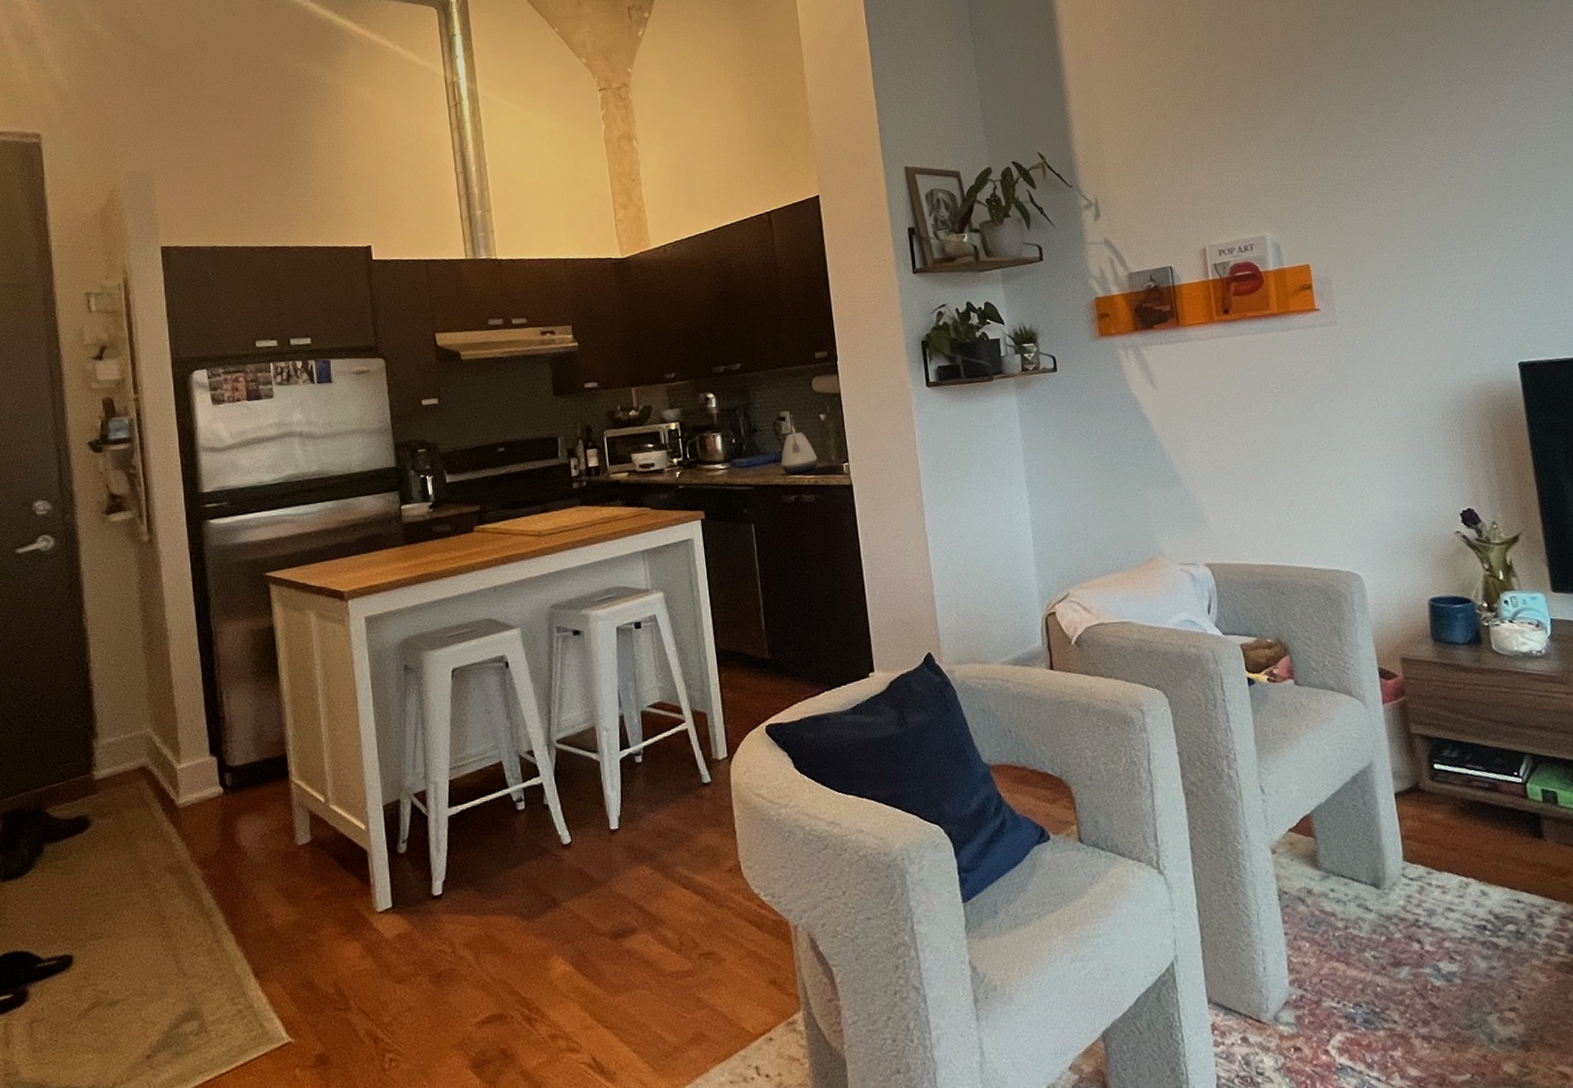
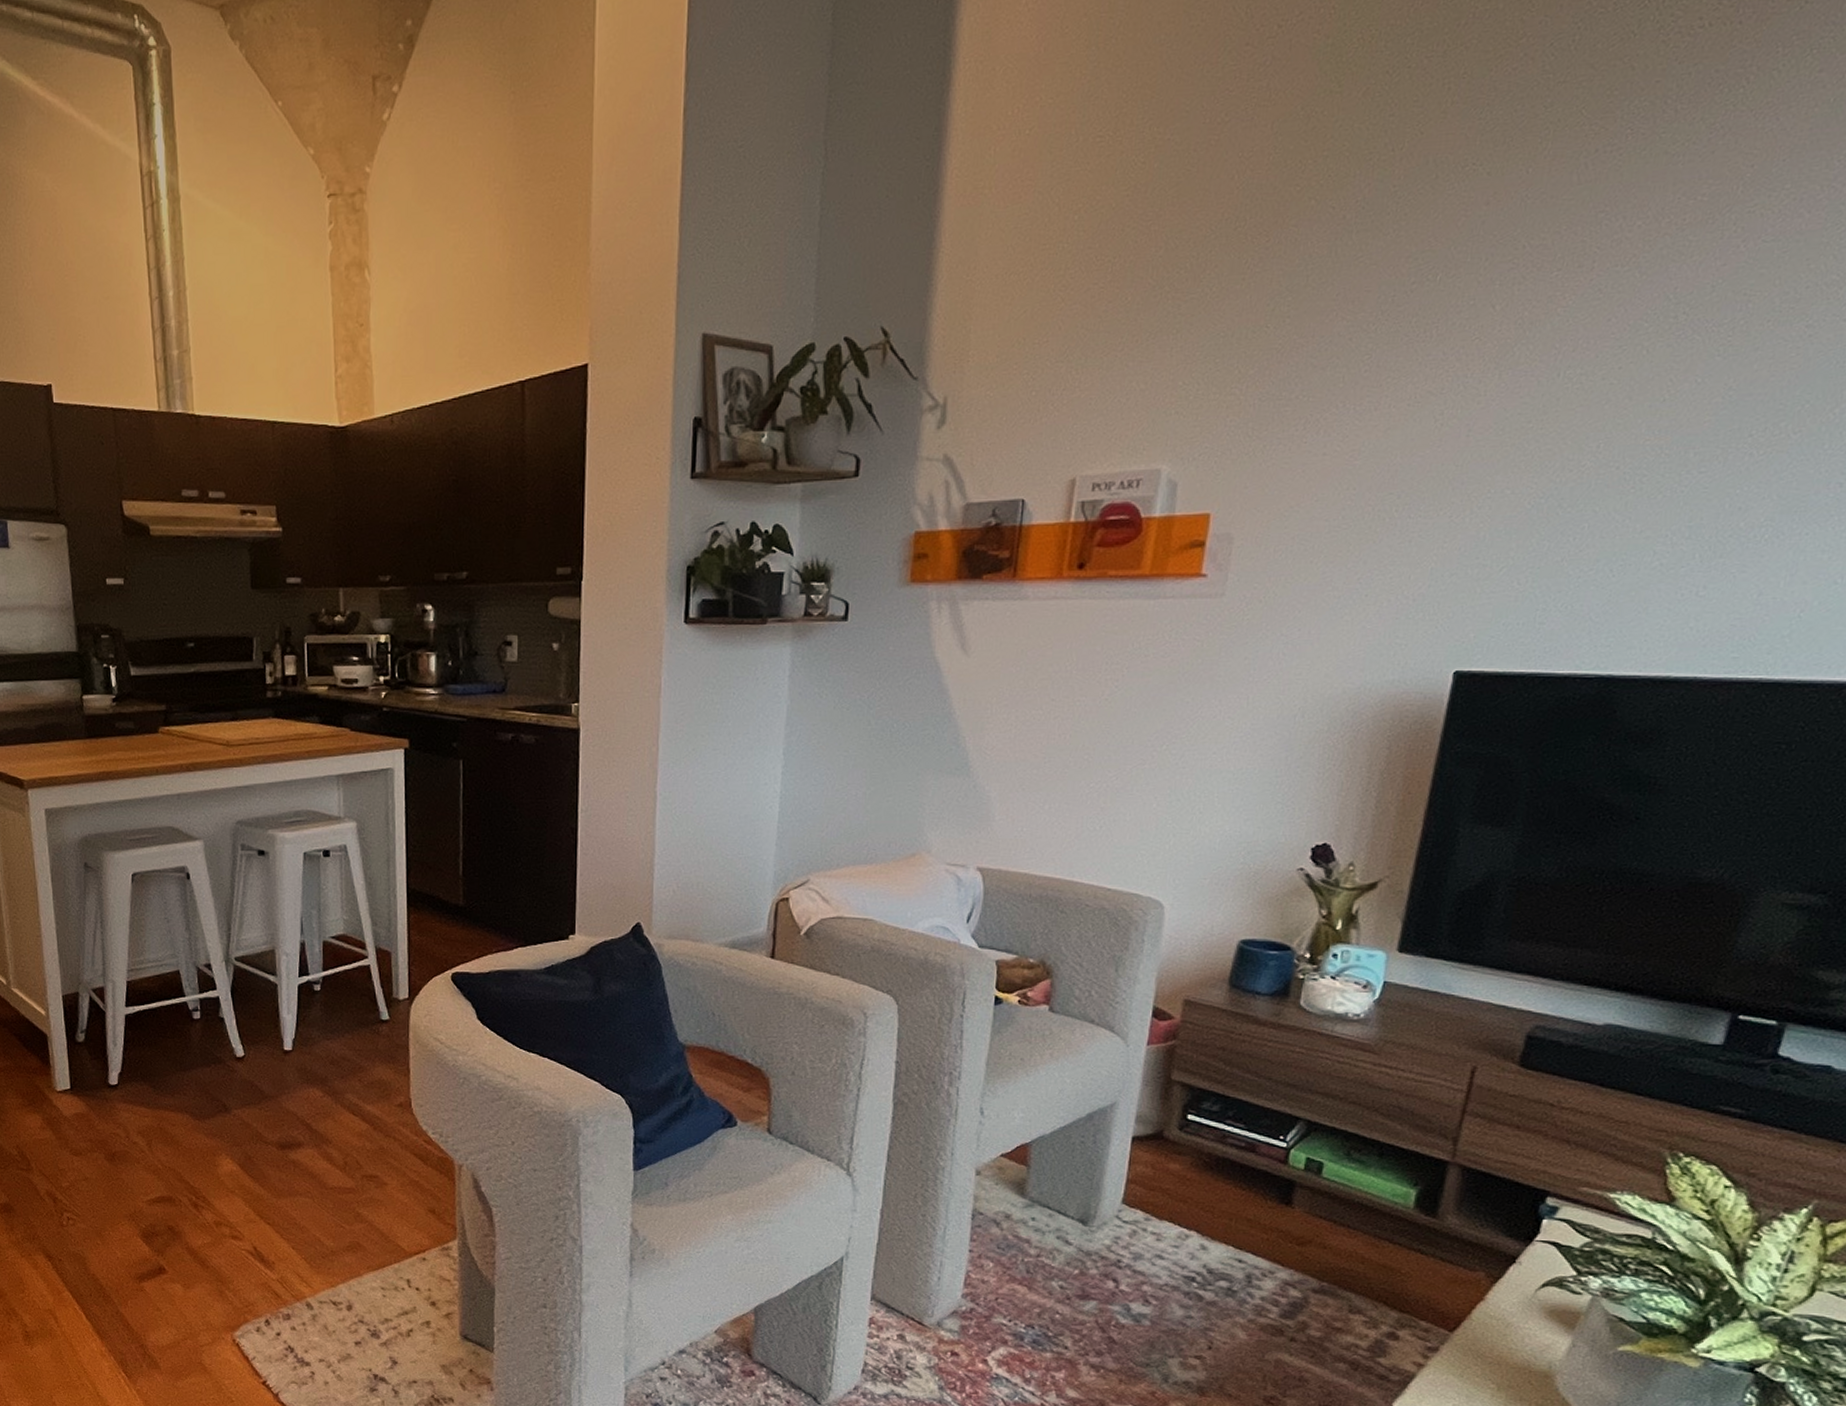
kettle: present [780,414,818,475] -> none [500,640,544,710]

